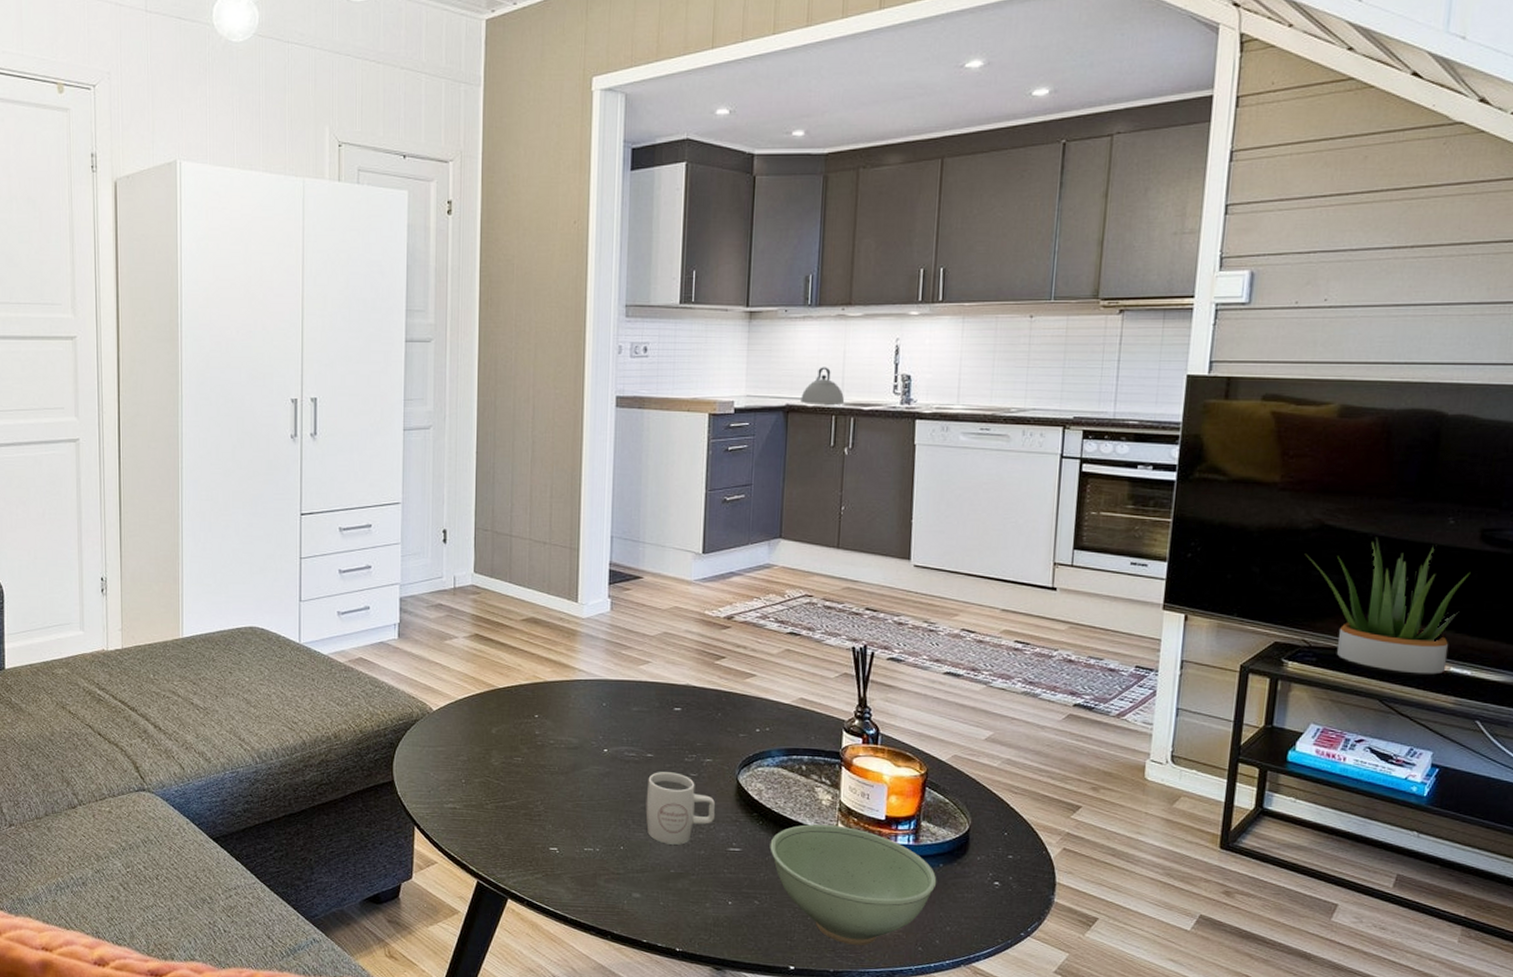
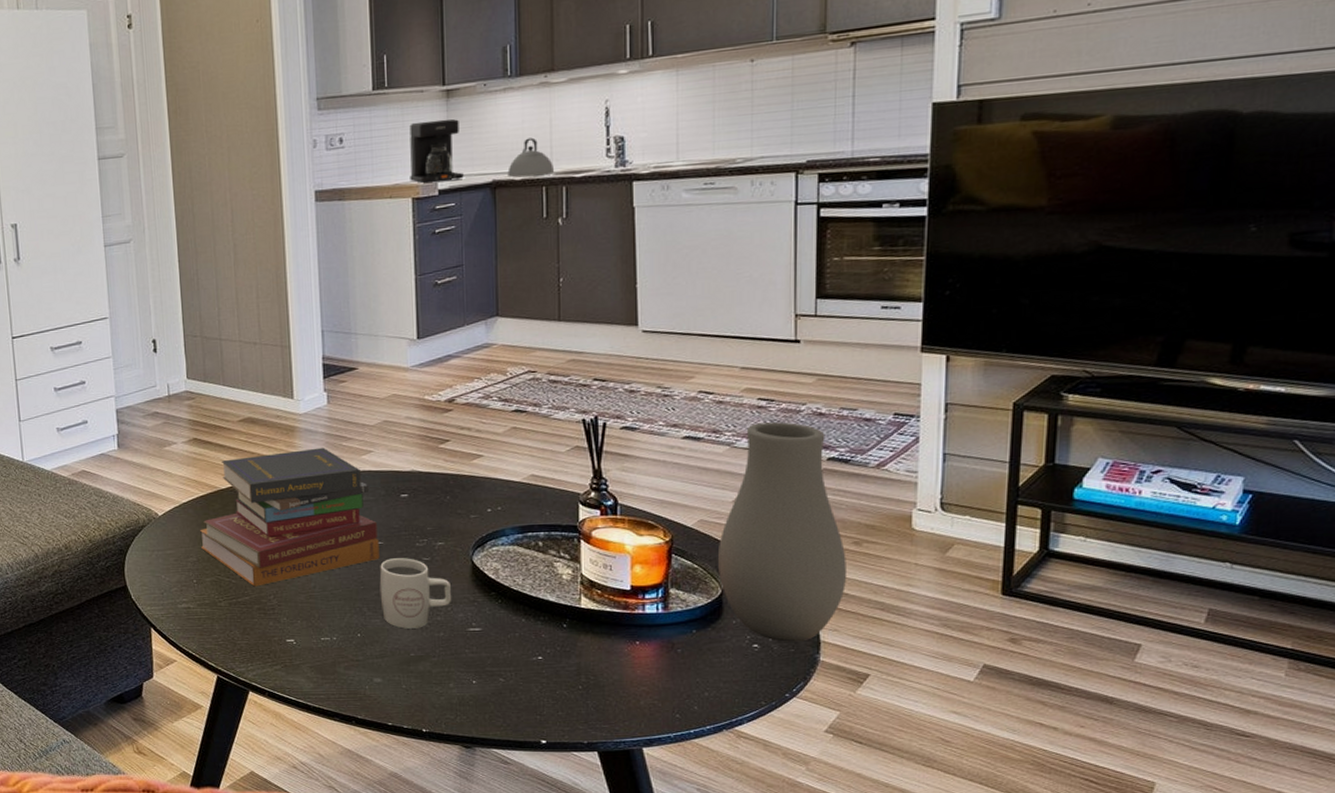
books: none [472,654,649,791] -> present [199,447,380,587]
coffee maker: none [708,339,759,401] -> present [409,118,464,184]
bowl: present [770,824,937,945] -> none [511,599,691,716]
vase: none [967,665,1085,882] -> present [718,422,848,642]
potted plant: present [1305,537,1471,678] -> none [1081,253,1279,402]

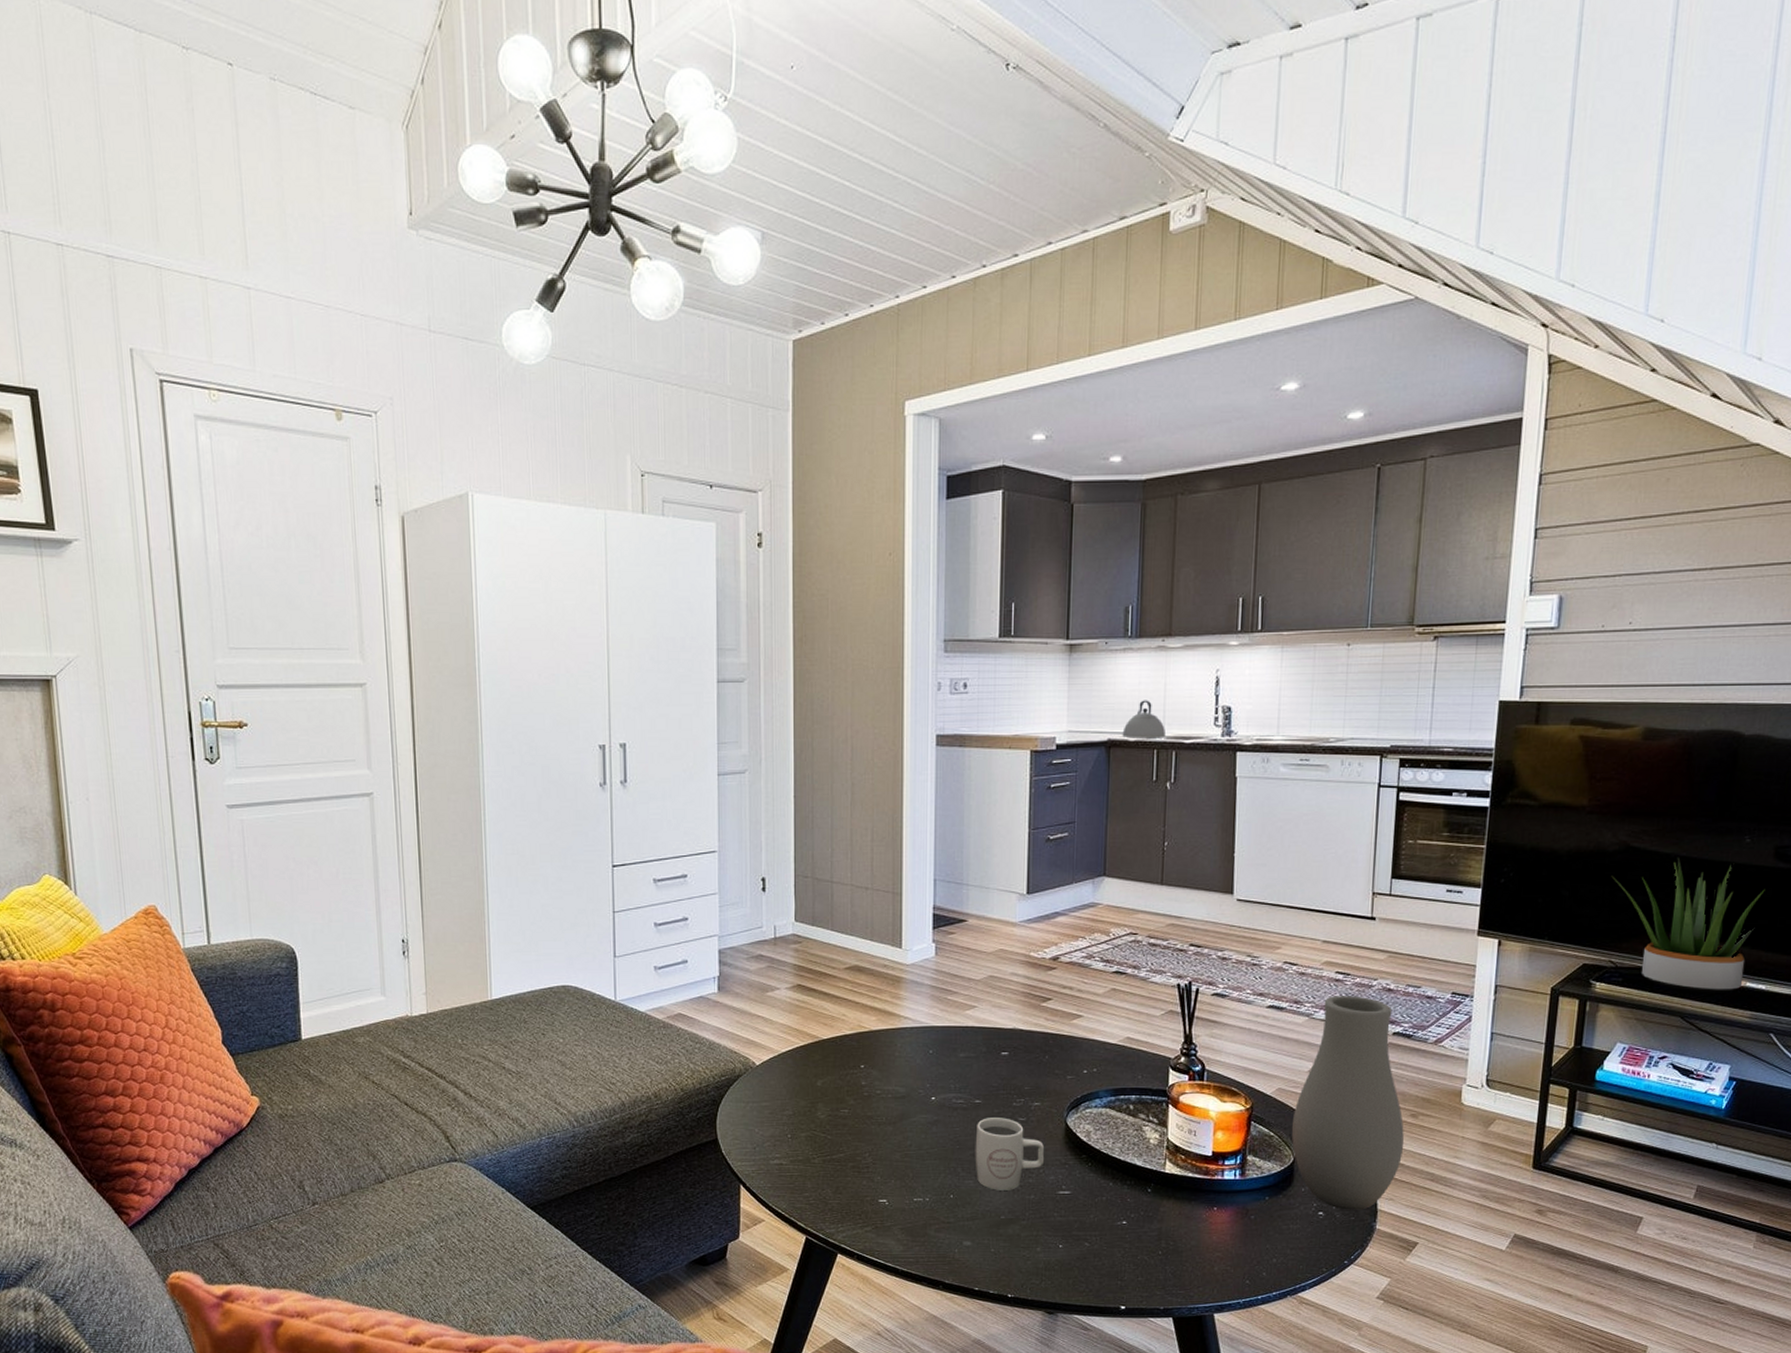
books: present [199,447,380,587] -> none [797,1000,977,1143]
coffee maker: present [409,118,464,184] -> none [1030,673,1081,737]
potted plant: none [1081,253,1279,402] -> present [1611,857,1765,995]

